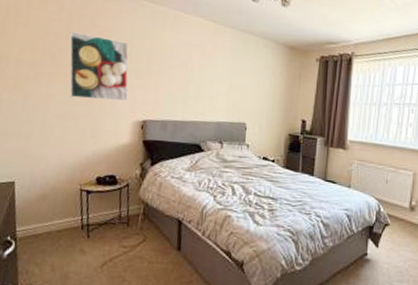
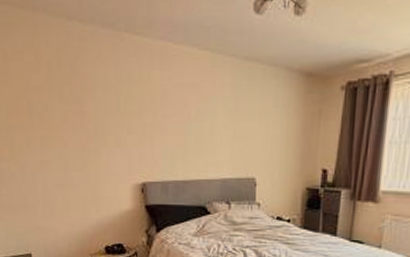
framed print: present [69,31,129,102] -> none [51,84,123,163]

